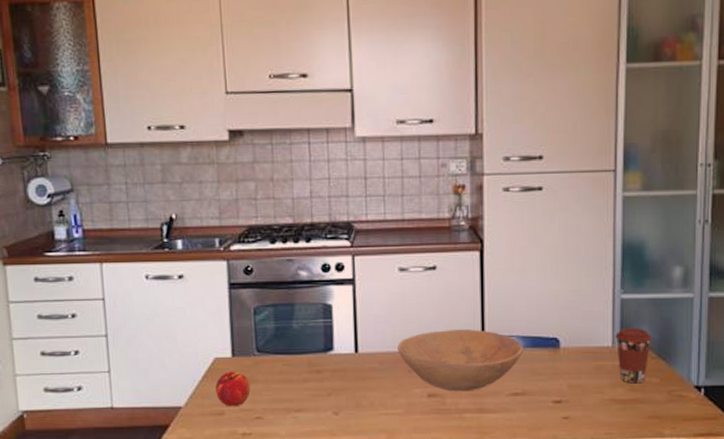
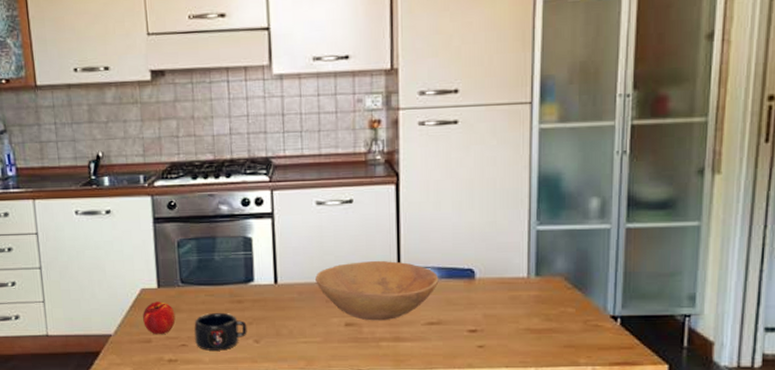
mug: none [270,382,326,423] -> present [194,312,247,351]
coffee cup: present [615,327,653,384] -> none [530,258,569,314]

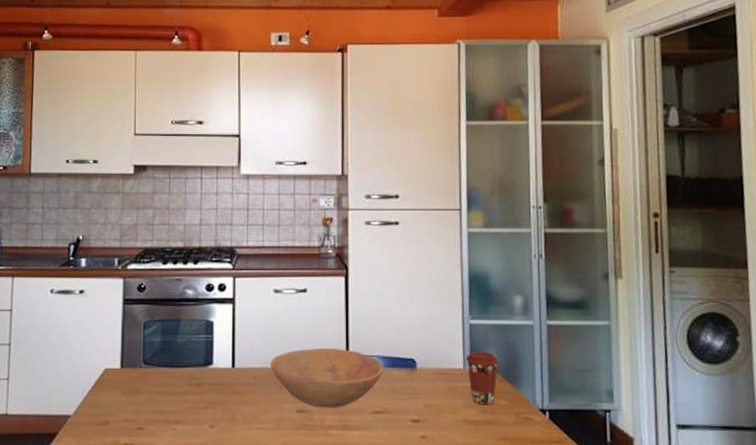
peach: present [143,302,176,334] -> none [103,382,135,416]
mug: present [194,312,247,351] -> none [152,395,203,435]
coffee cup: none [530,258,569,314] -> present [466,351,500,405]

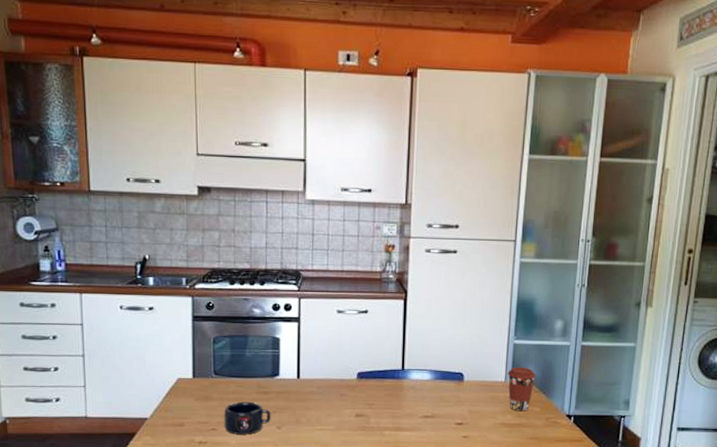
mug: none [152,395,203,435] -> present [224,401,271,435]
bowl: present [271,347,384,408] -> none [333,362,435,413]

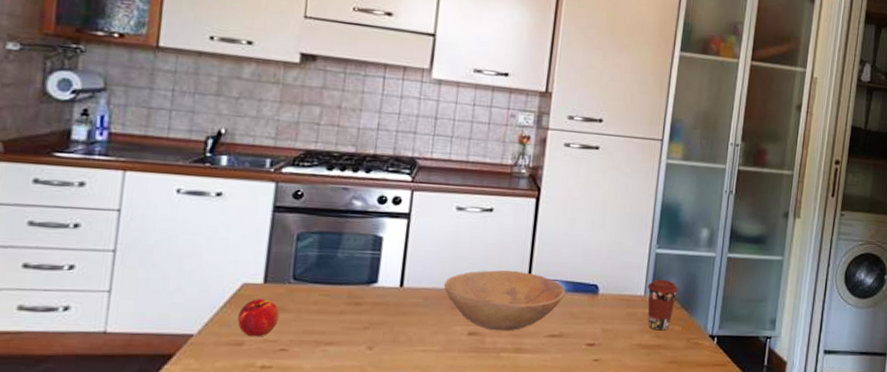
peach: none [178,390,208,419] -> present [237,299,280,336]
mug: present [224,401,271,435] -> none [297,314,362,357]
bowl: none [333,362,435,413] -> present [444,270,566,331]

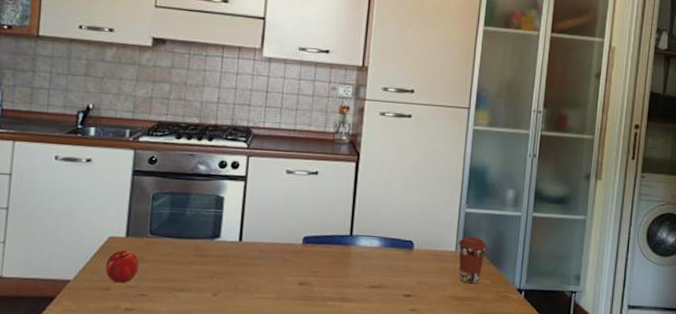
bowl: present [444,270,566,331] -> none [277,227,384,282]

